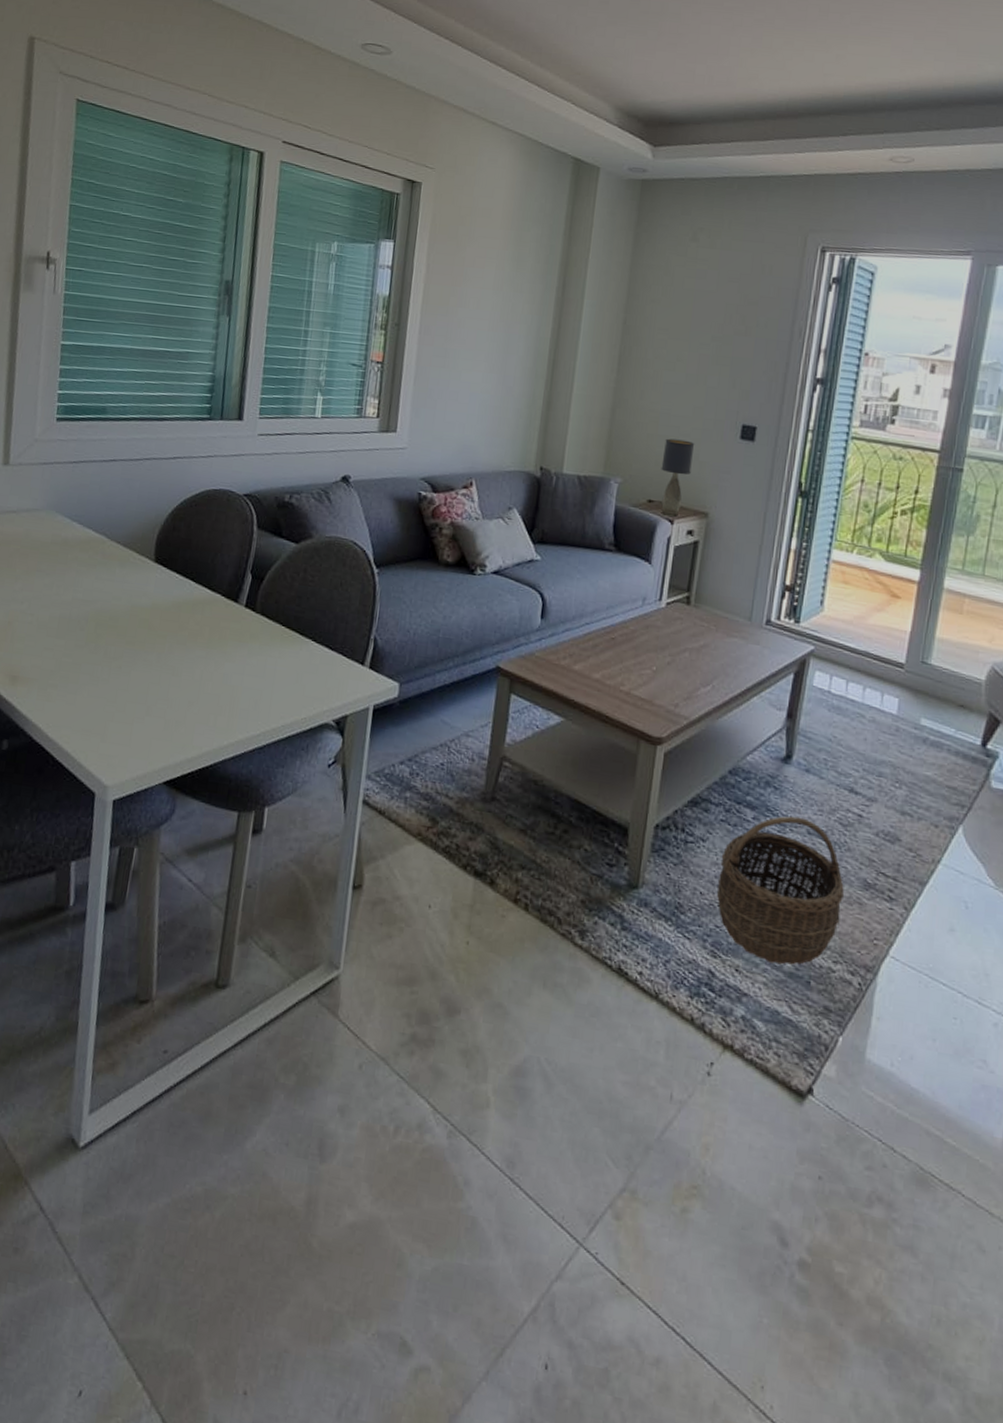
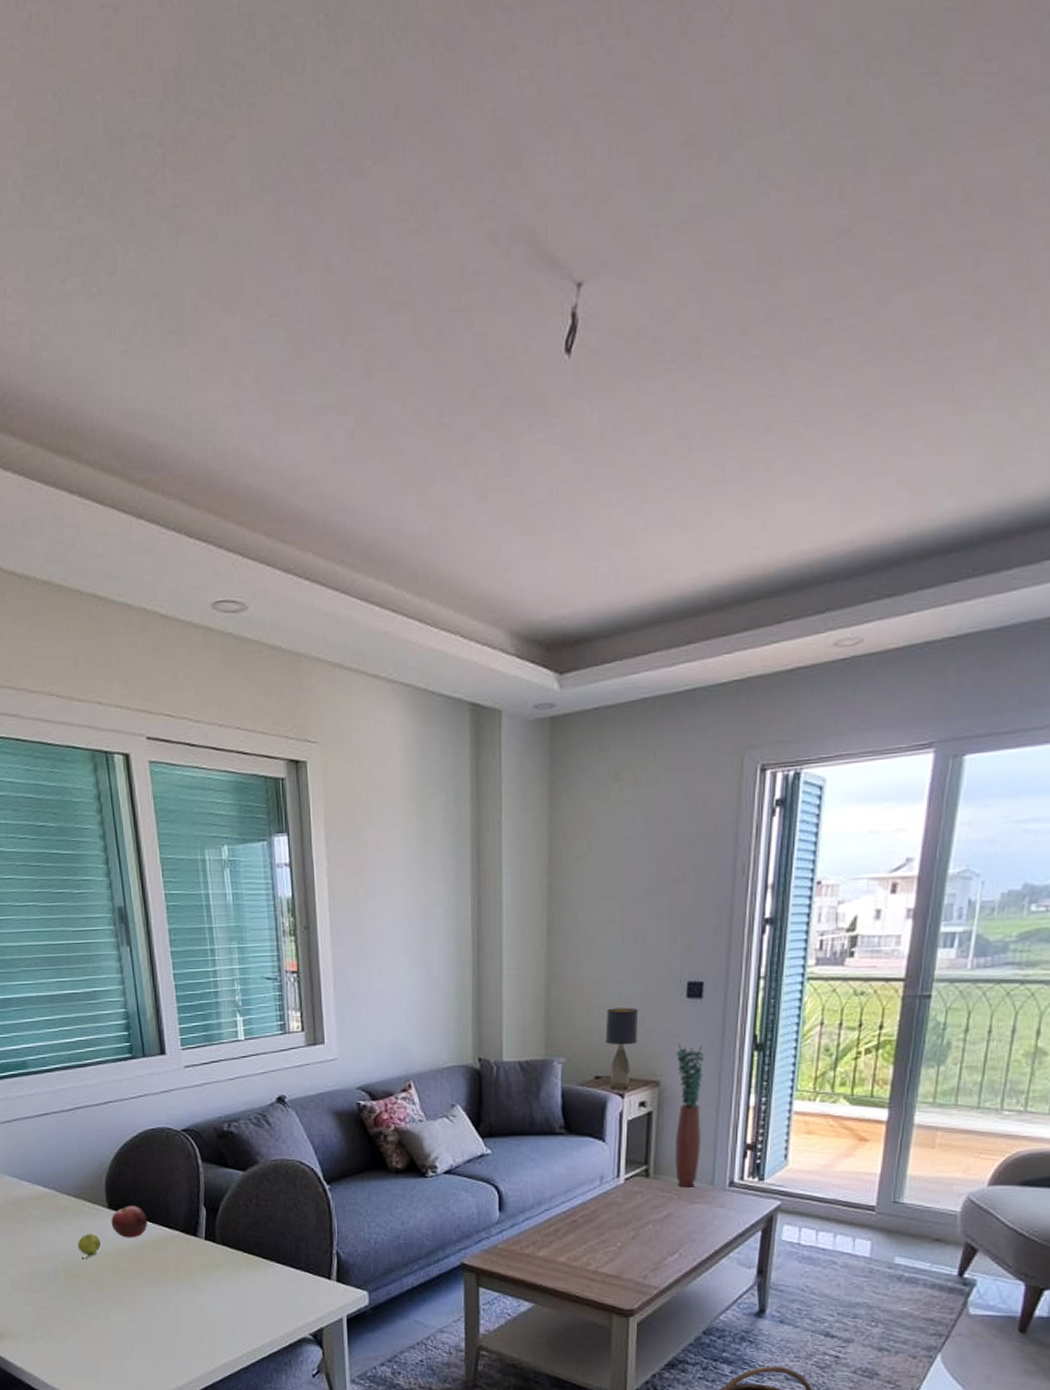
fruit: none [114,584,139,611] -> present [77,1233,101,1260]
fruit: none [154,562,192,595] -> present [111,1206,147,1238]
vase: none [715,480,753,621] -> present [675,1044,705,1188]

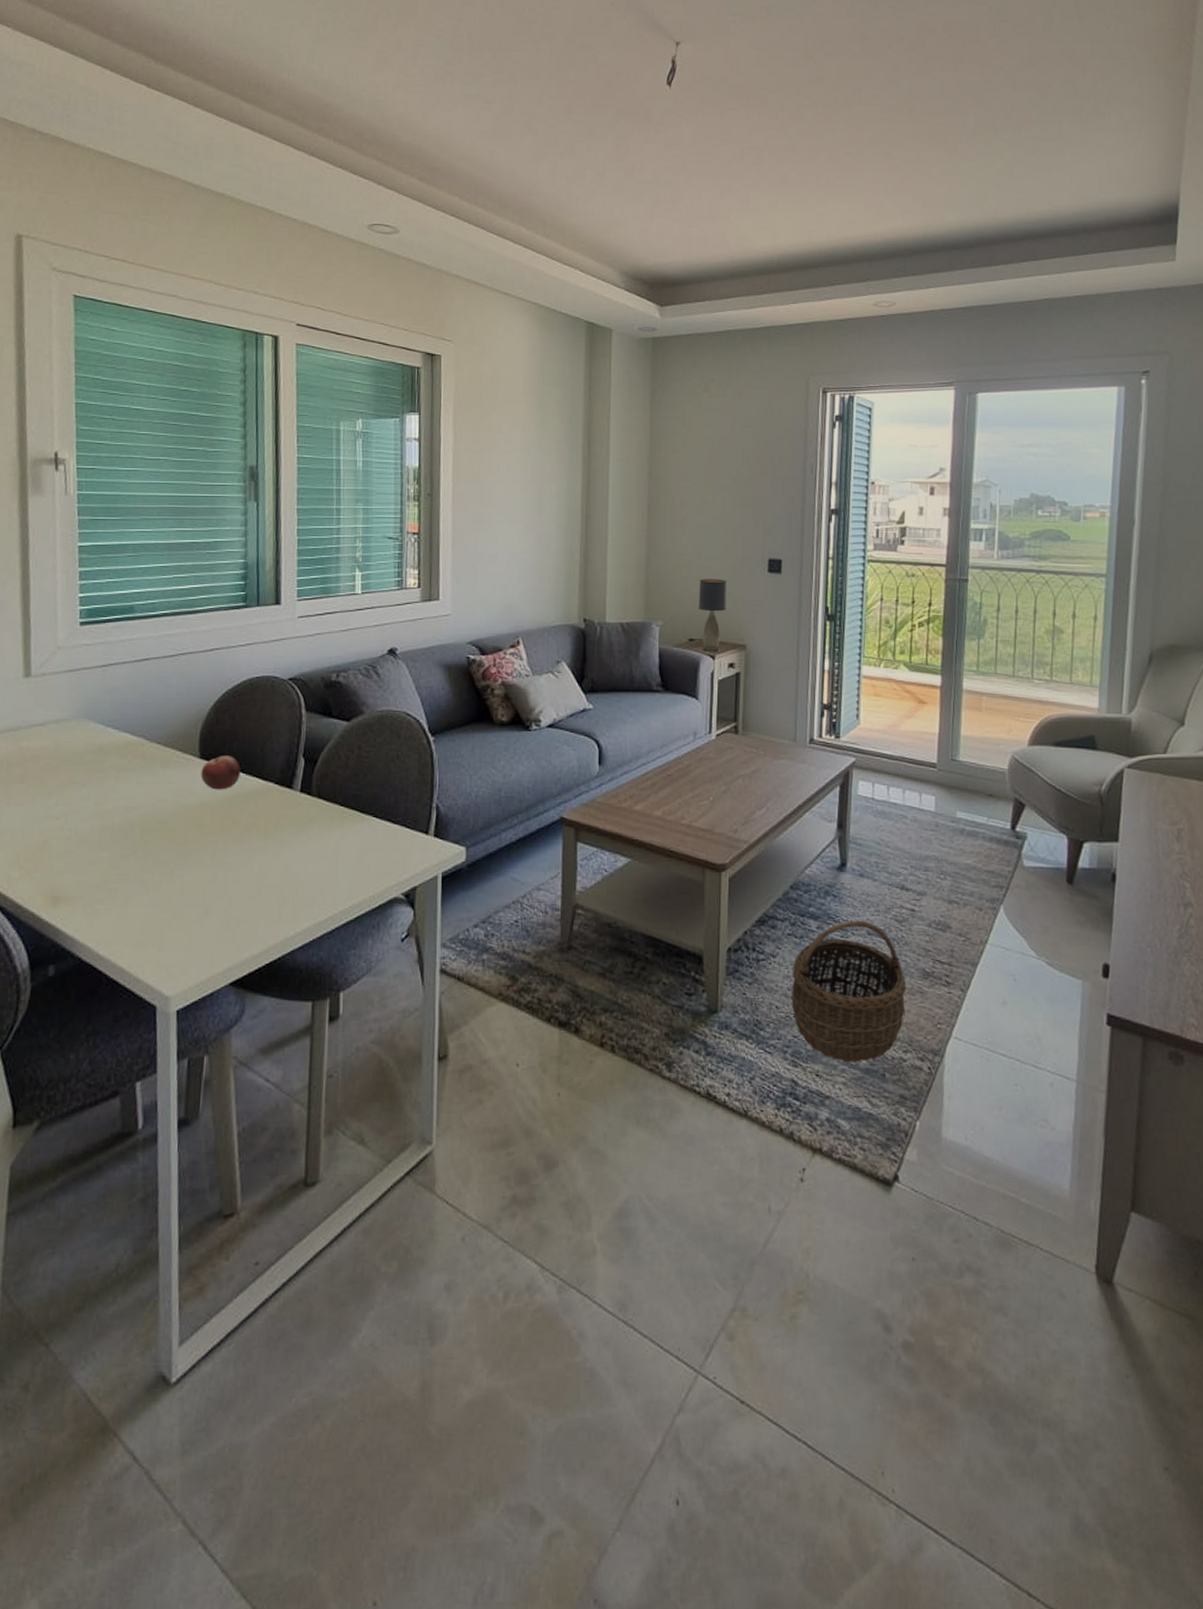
fruit: present [77,1233,101,1260] -> none [160,784,186,813]
vase: present [675,1044,705,1188] -> none [759,612,785,744]

